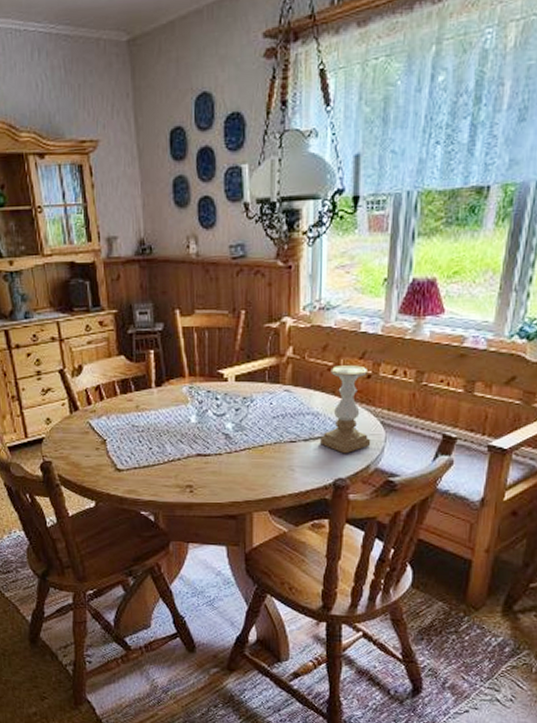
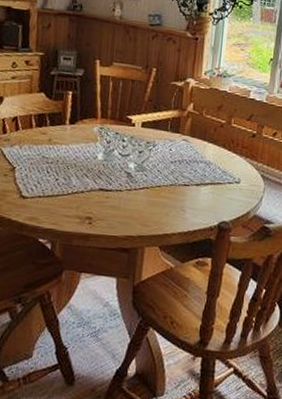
candle holder: present [320,365,371,454] -> none [210,123,253,200]

